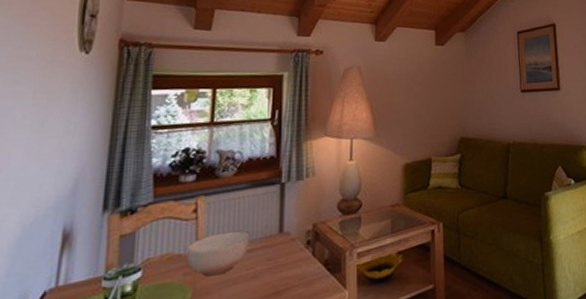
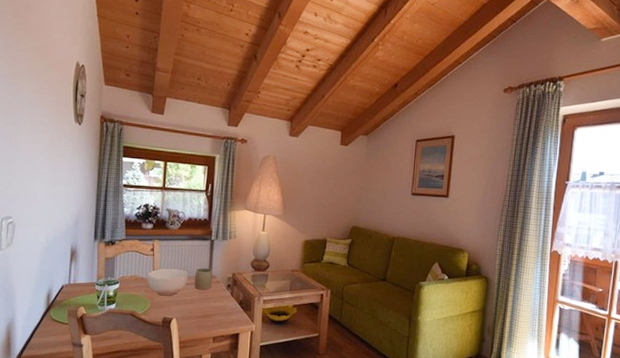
mug: none [258,222,285,256] -> present [194,267,213,290]

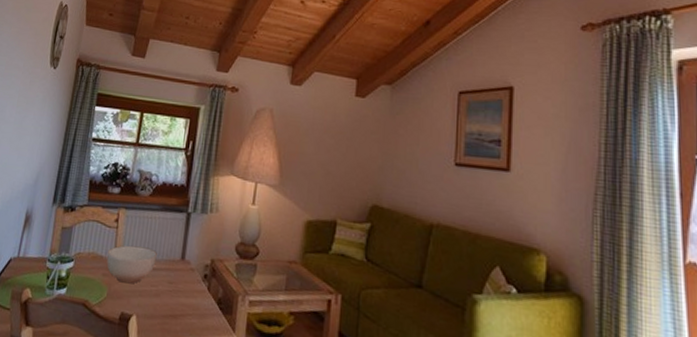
mug: present [194,267,213,290] -> none [162,248,187,279]

